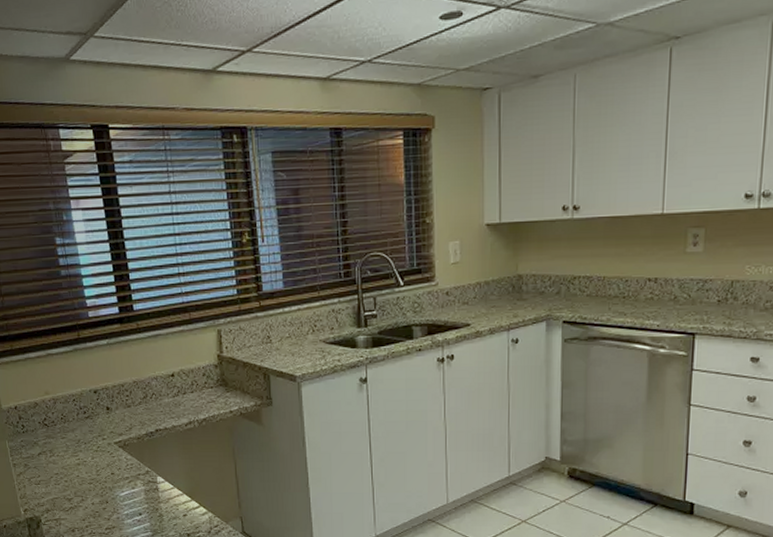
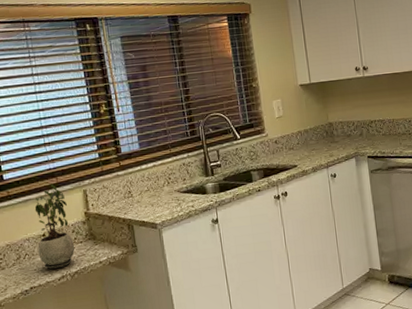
potted plant: none [164,320,204,413] -> present [34,185,75,270]

